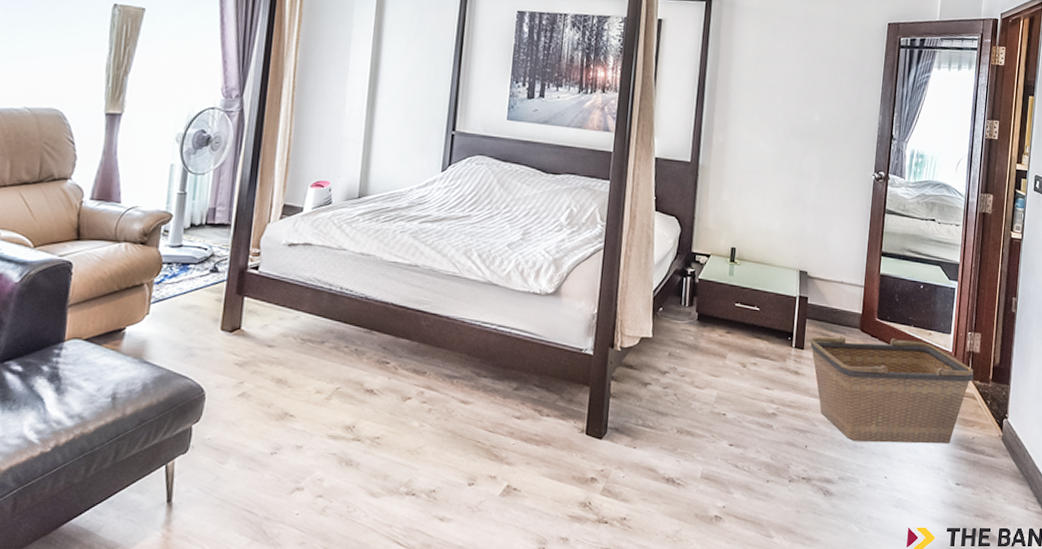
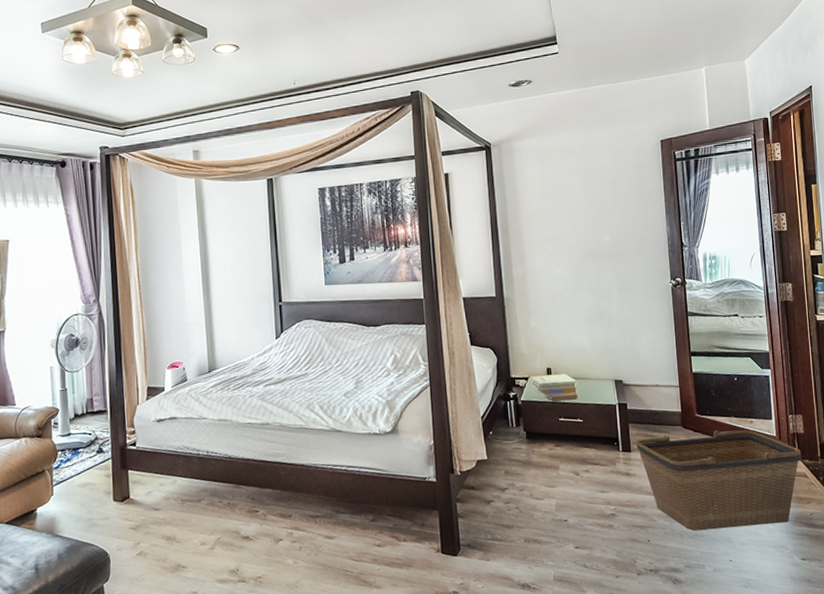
books: none [712,254,761,286] -> present [530,373,578,402]

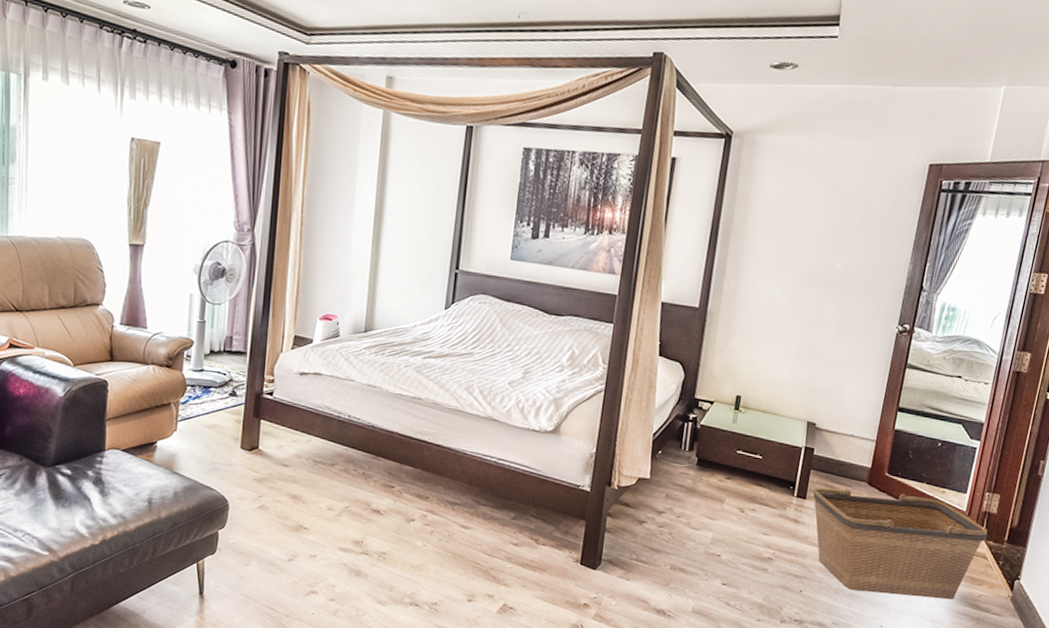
books: present [530,373,578,402] -> none [715,401,766,434]

